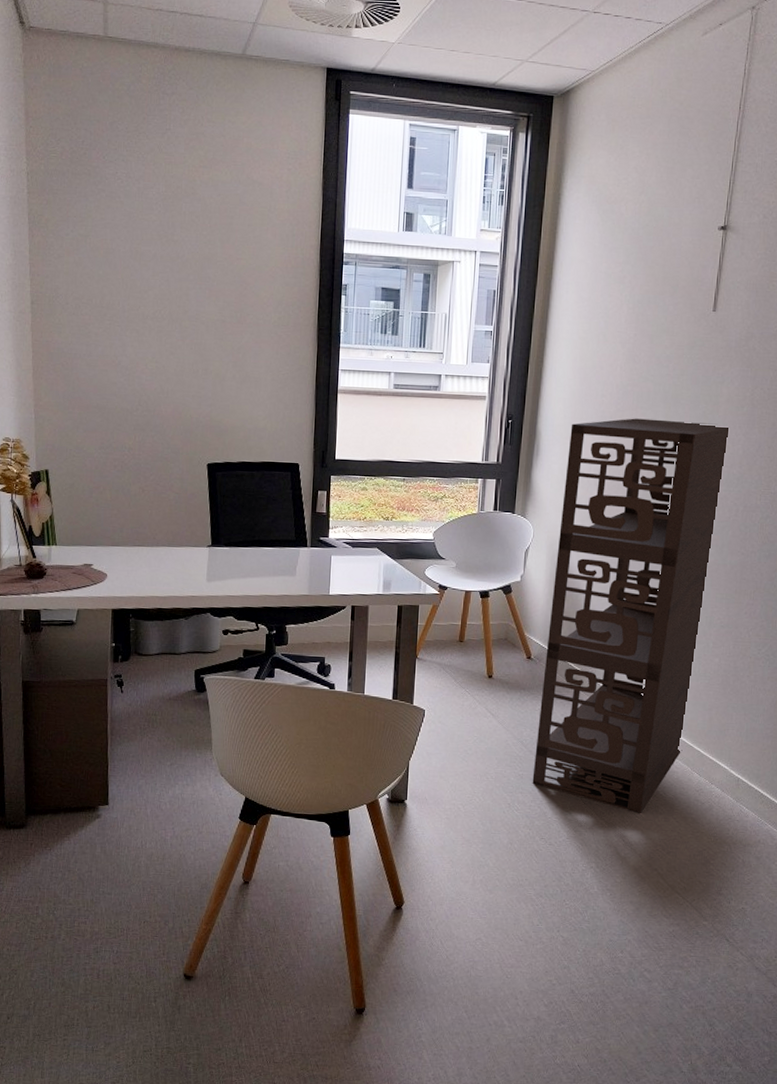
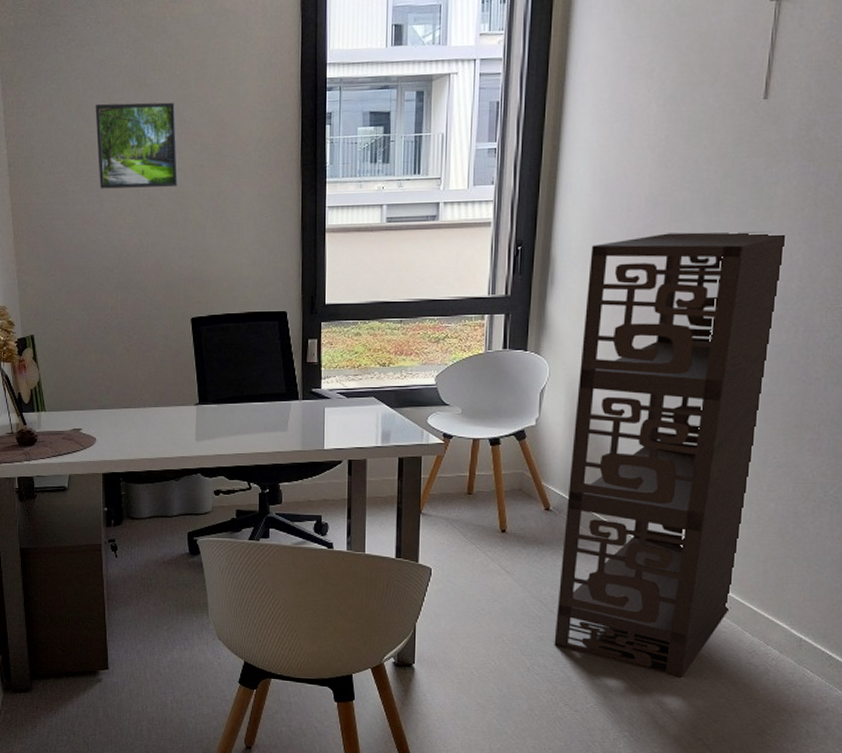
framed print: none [122,253,201,339] -> present [95,102,177,189]

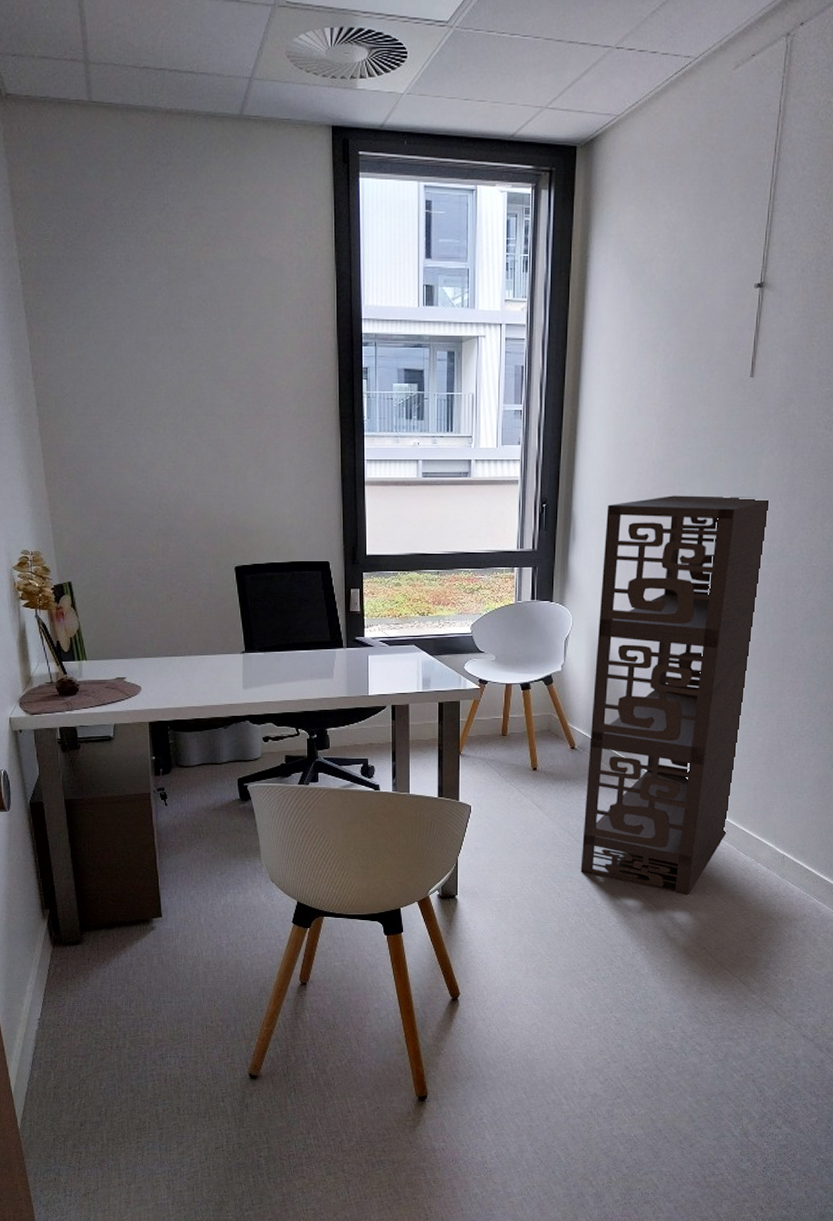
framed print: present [95,102,177,189] -> none [128,345,217,435]

